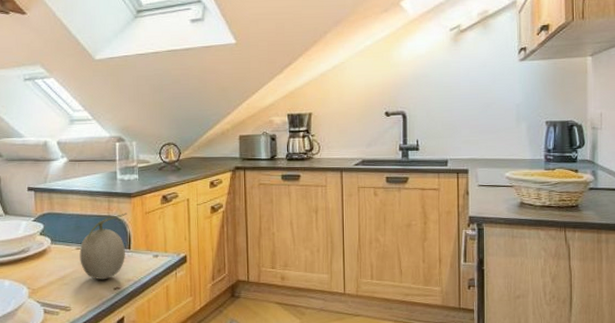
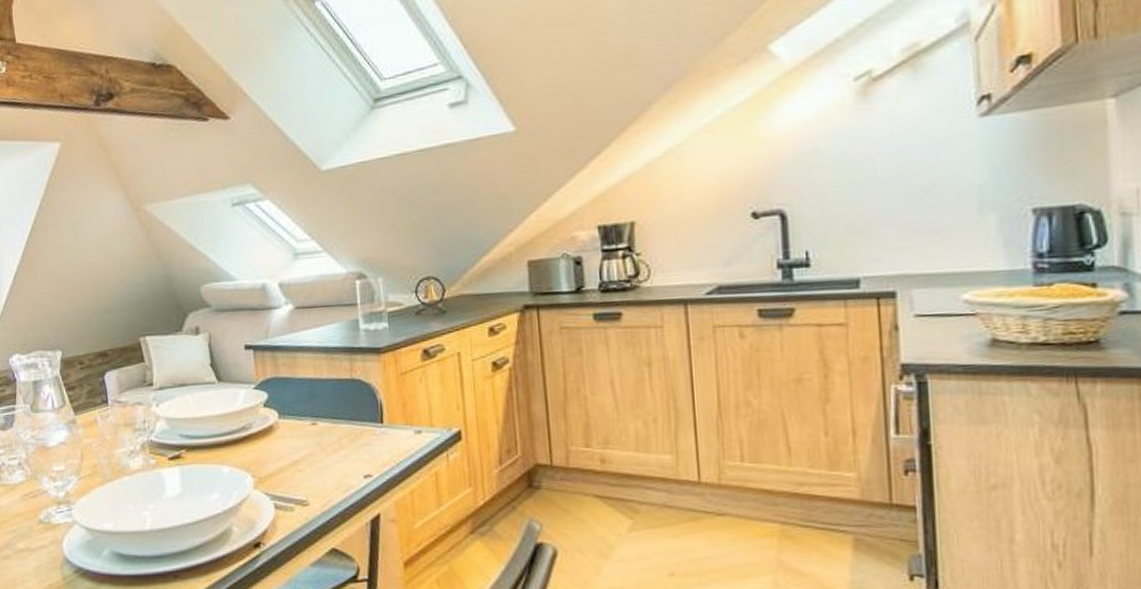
fruit: present [79,213,127,280] -> none [316,374,377,465]

